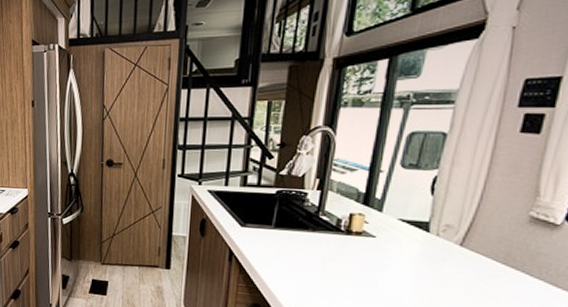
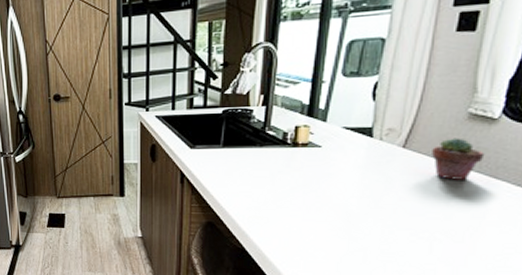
potted succulent: none [490,240,546,285] -> present [432,138,485,180]

